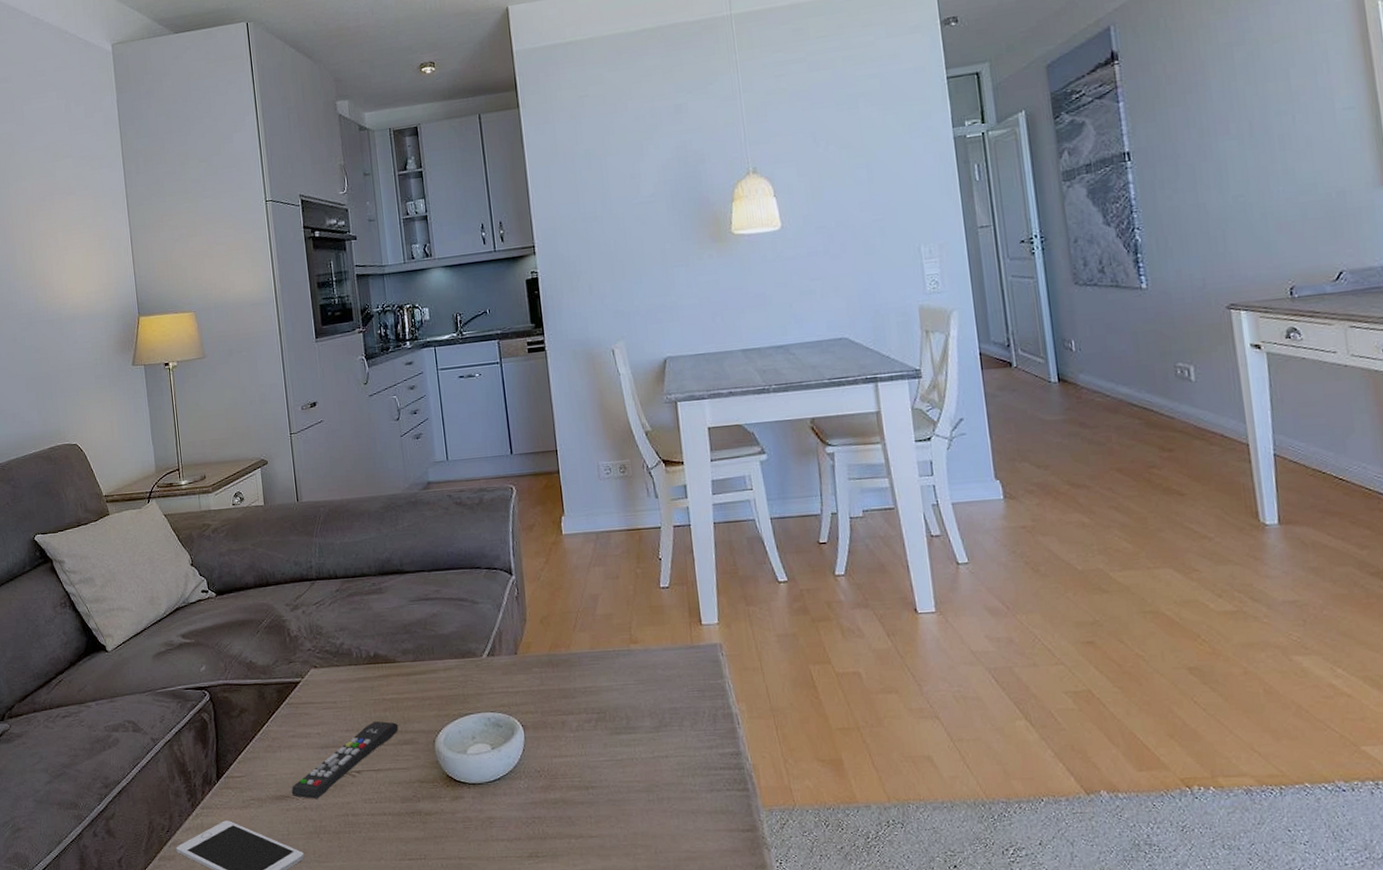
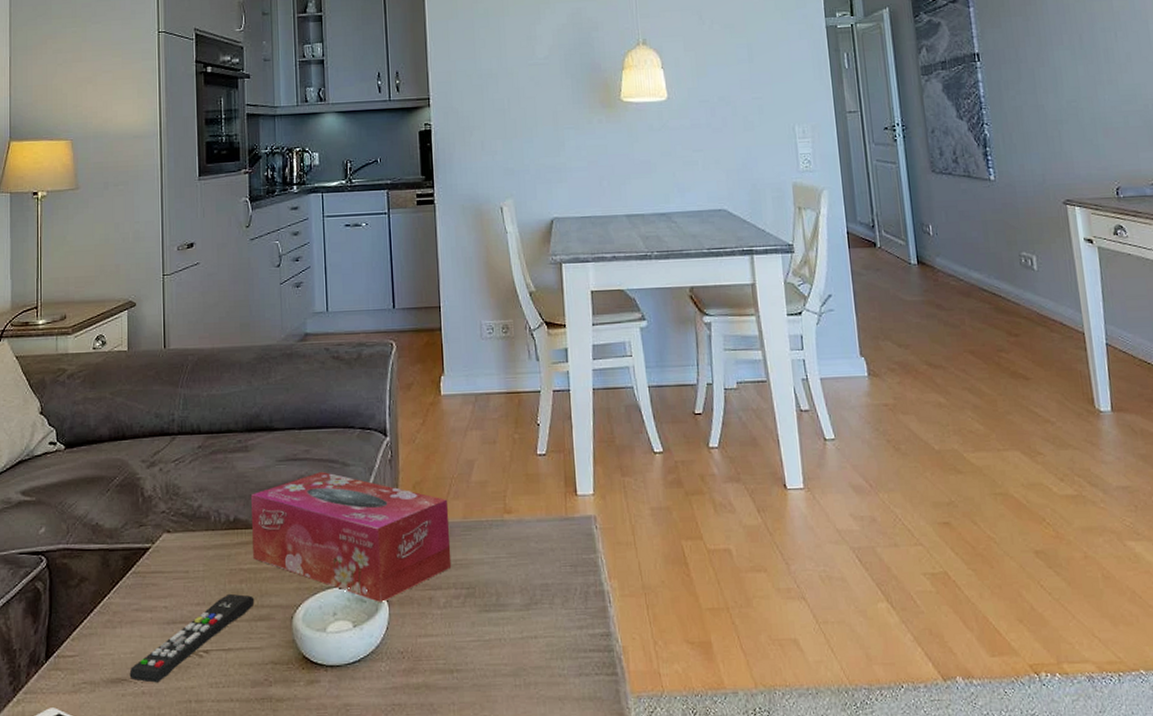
tissue box: none [388,610,582,727] -> present [251,472,452,602]

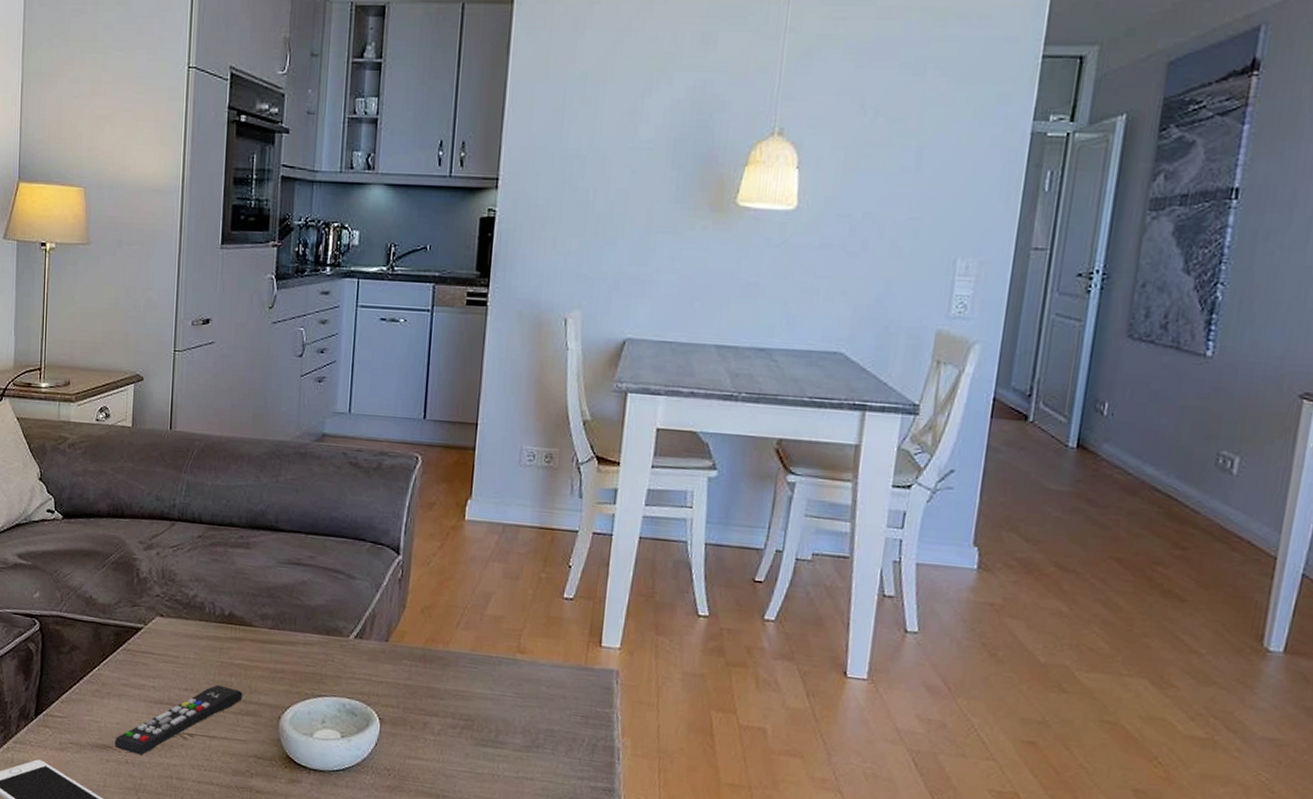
tissue box: present [251,472,452,602] -> none [245,580,458,719]

